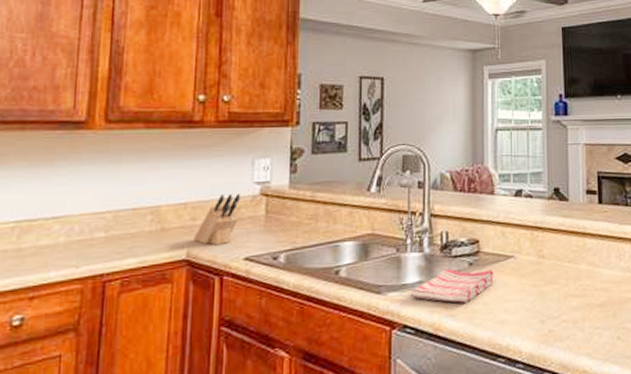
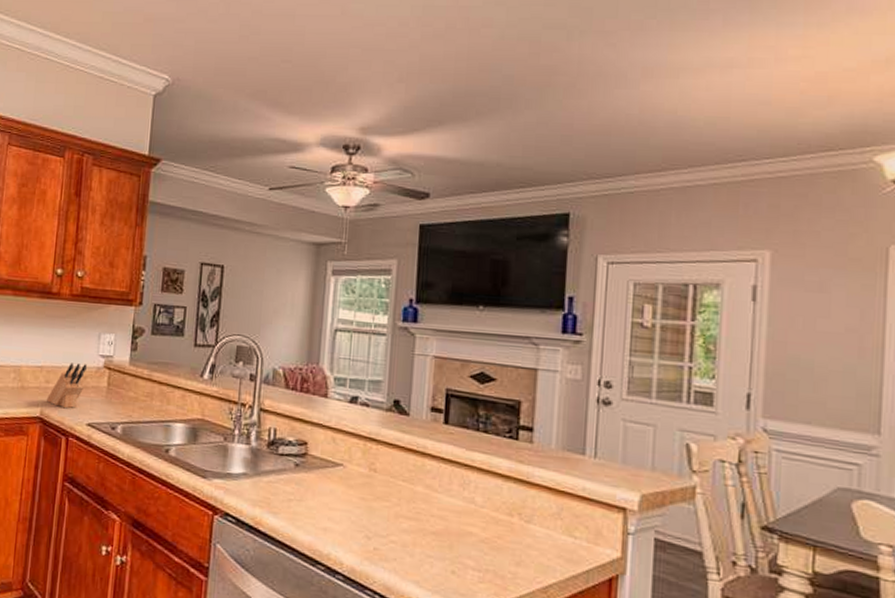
dish towel: present [409,269,494,303] -> none [233,466,320,503]

